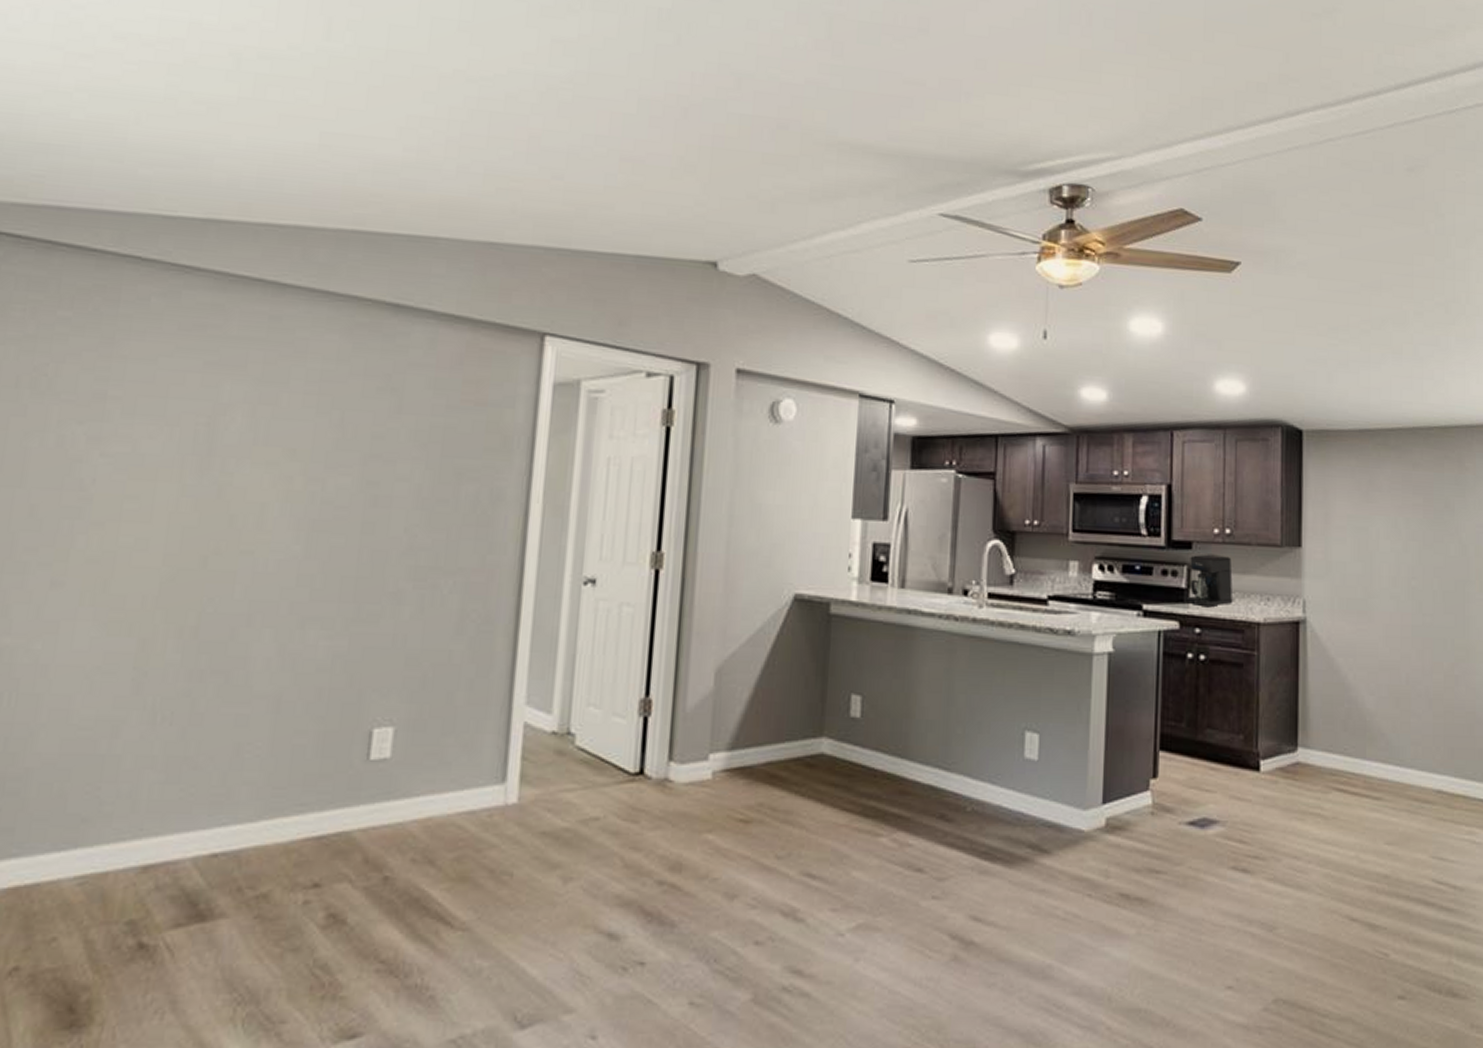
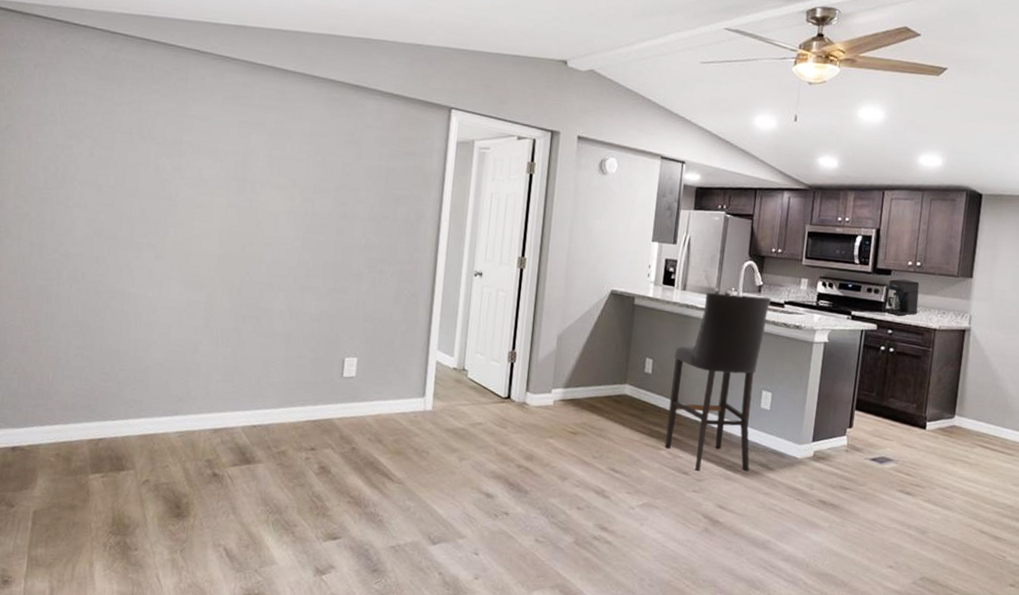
bar stool: none [886,588,1029,864] -> present [665,292,771,471]

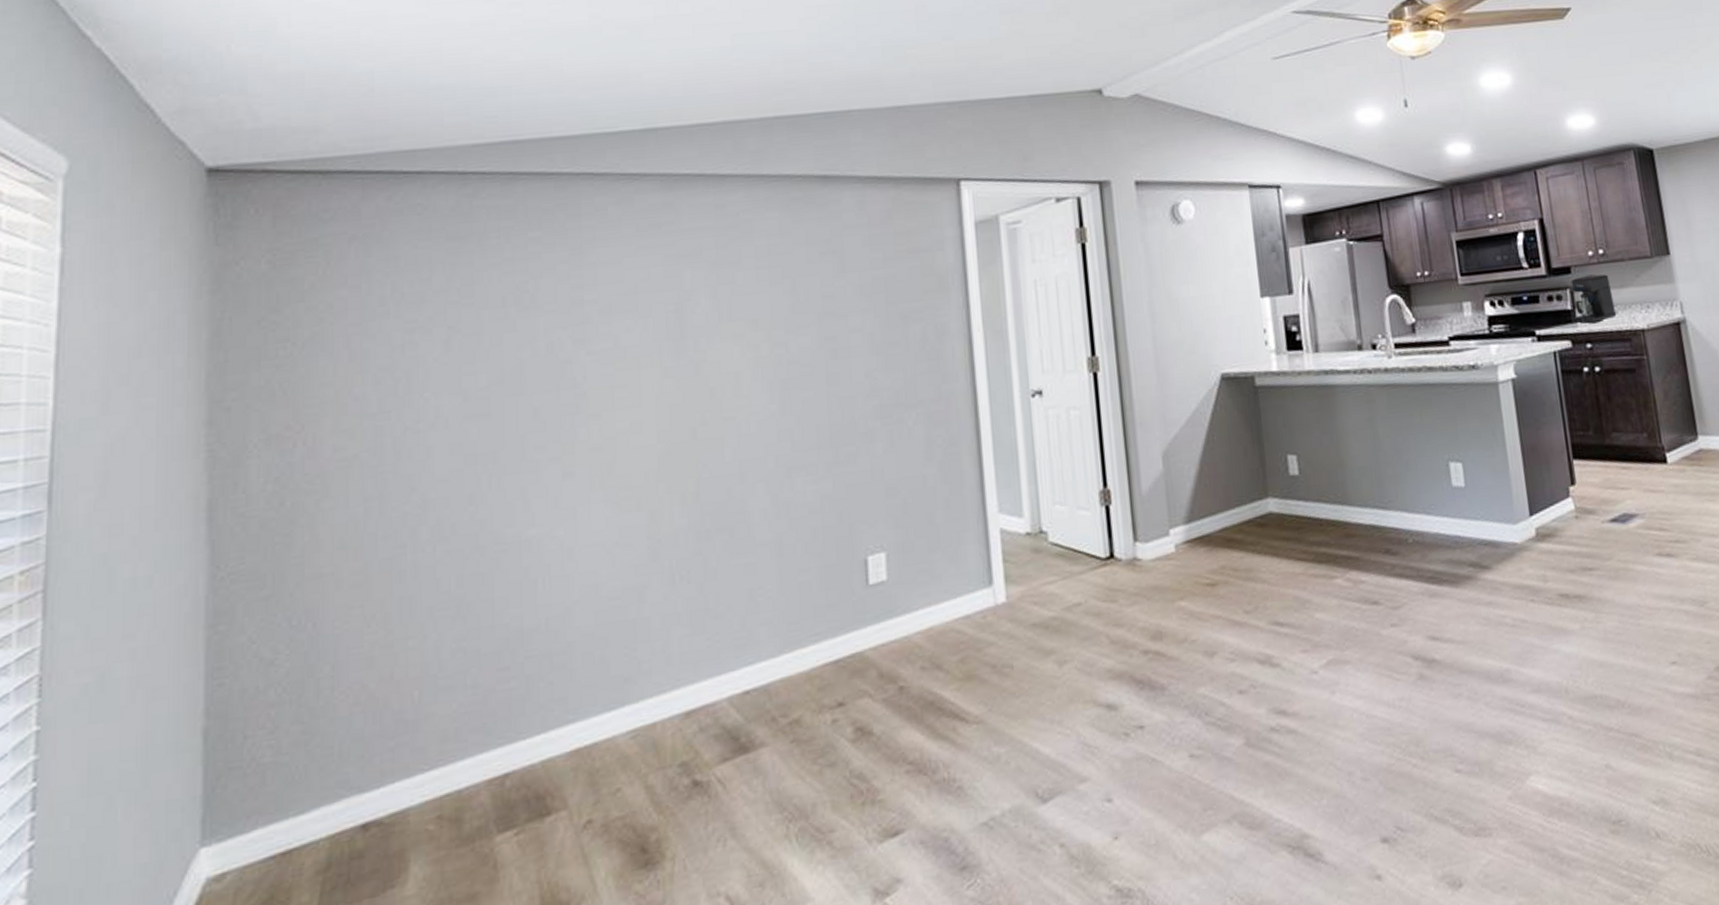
bar stool: present [665,292,771,471] -> none [1322,336,1458,596]

